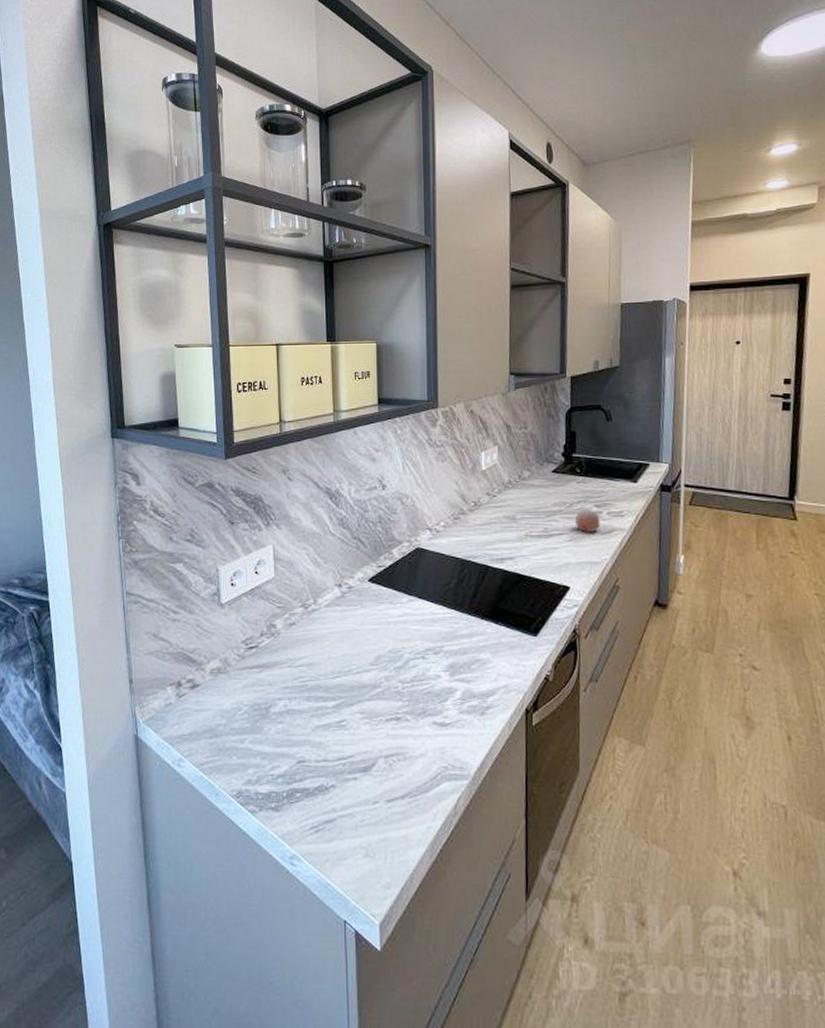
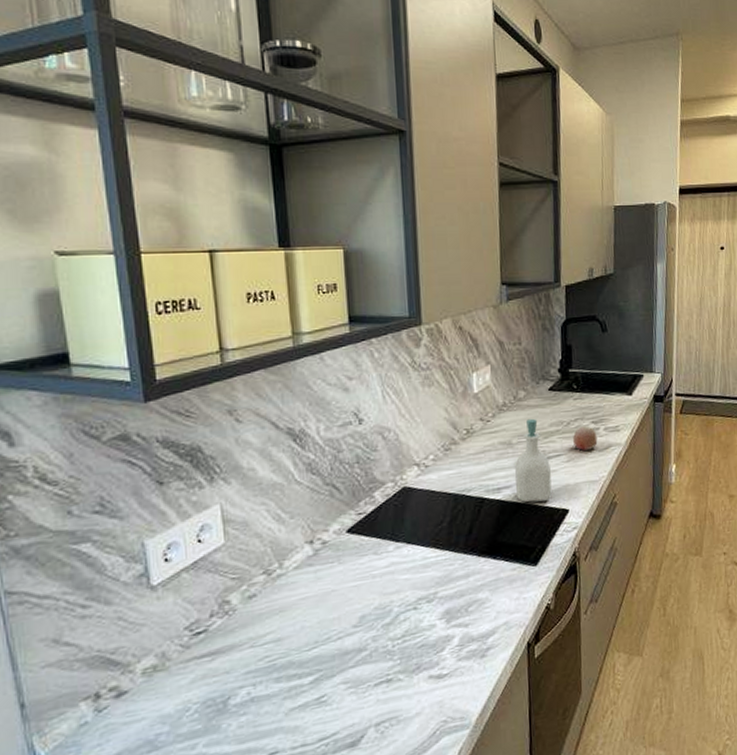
soap bottle: none [517,497,553,576] -> present [514,418,552,503]

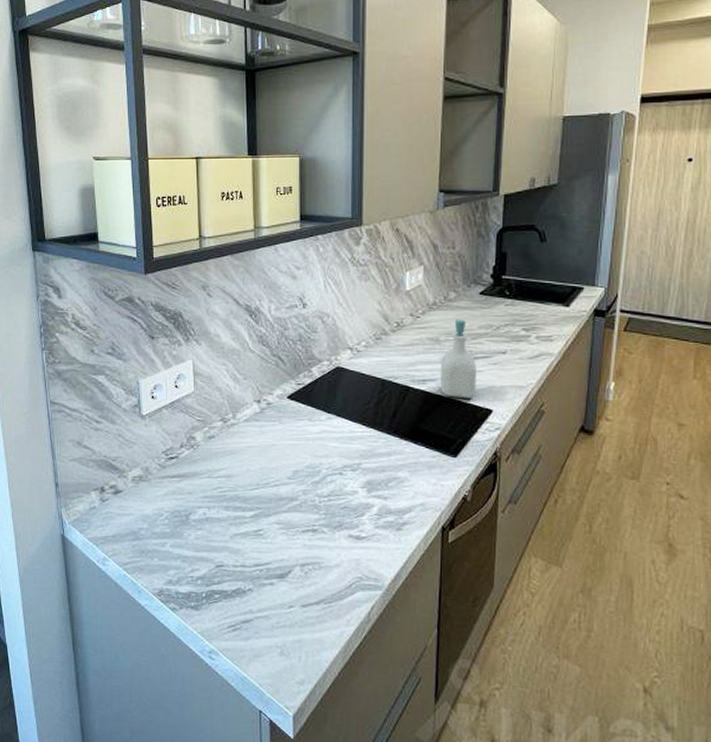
apple: present [573,426,598,451] -> none [502,332,528,356]

